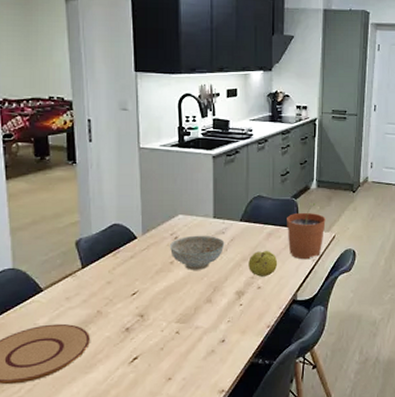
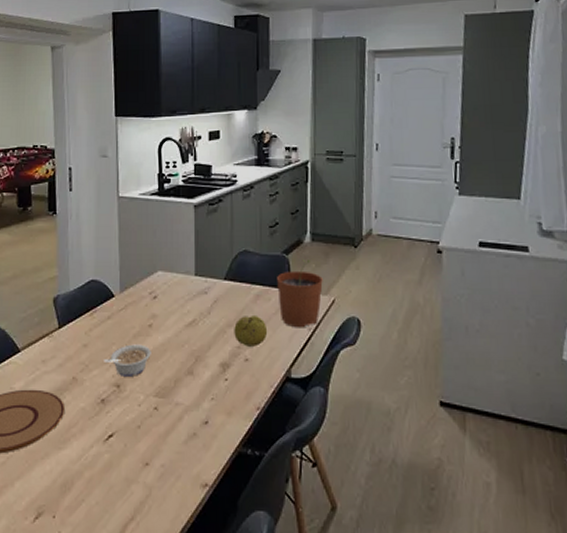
legume: none [128,279,173,307] -> present [104,344,151,376]
decorative bowl: present [169,235,225,270] -> none [147,295,208,335]

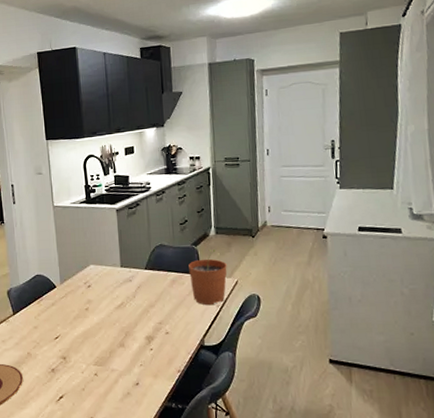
legume: present [104,344,151,376] -> none [51,324,89,350]
fruit: present [234,316,268,347] -> none [155,297,184,322]

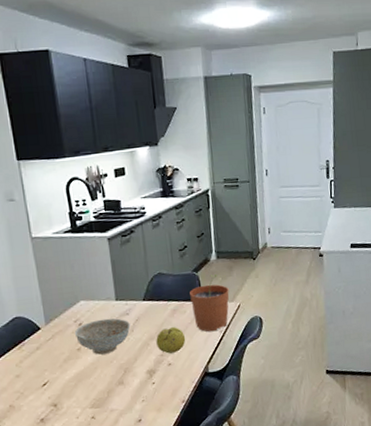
decorative bowl: none [83,283,133,316] -> present [74,318,131,355]
fruit: none [155,297,184,322] -> present [156,327,186,354]

